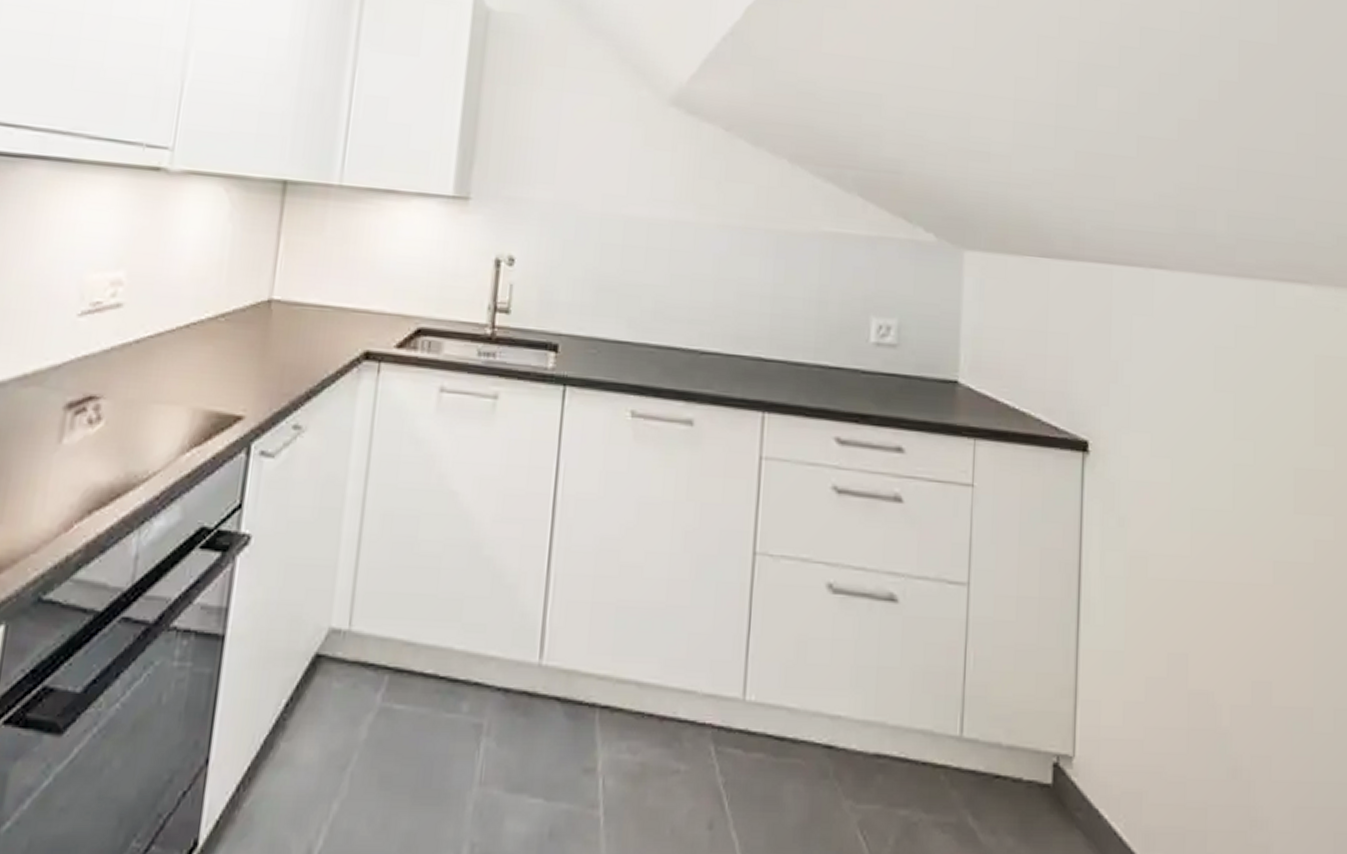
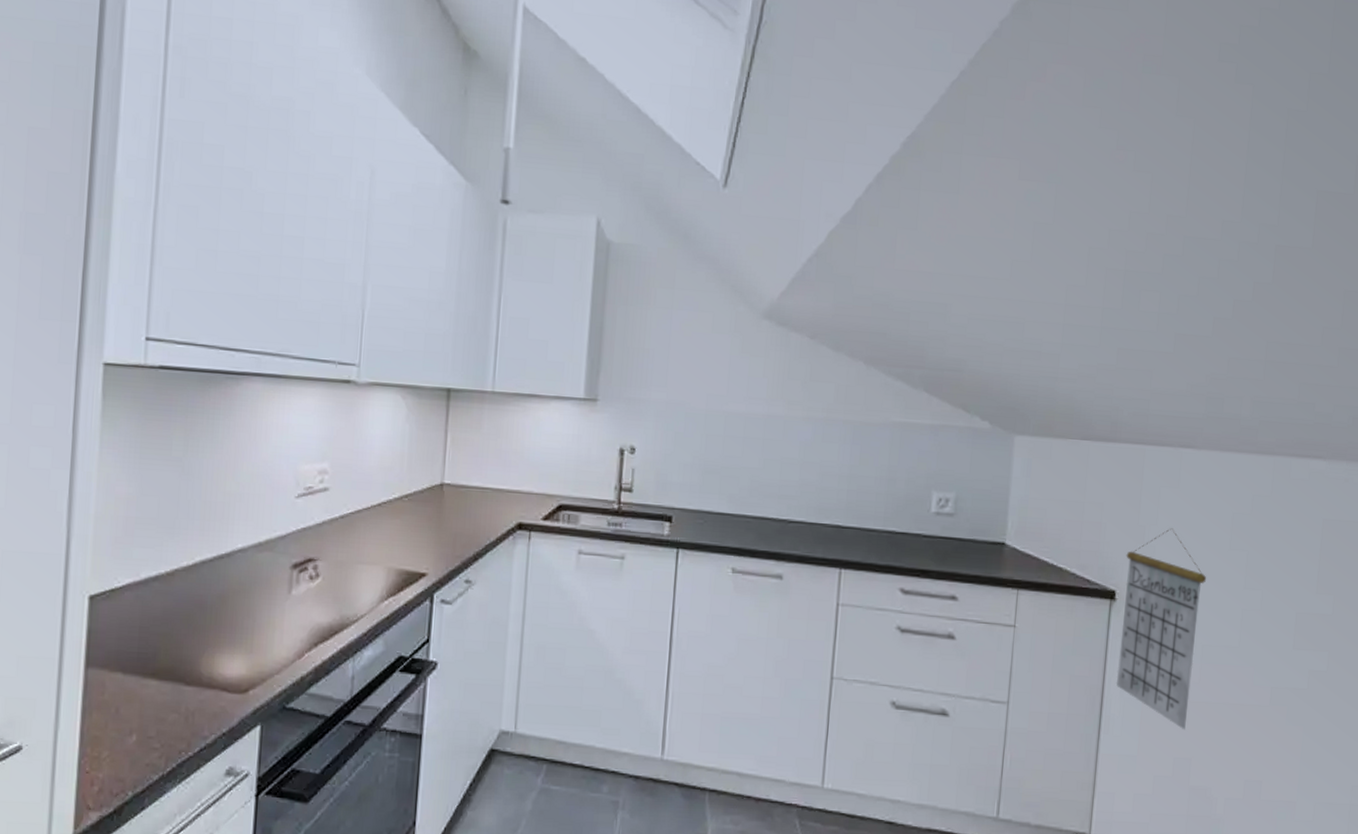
calendar: none [1094,364,1191,618] -> present [1116,528,1207,730]

